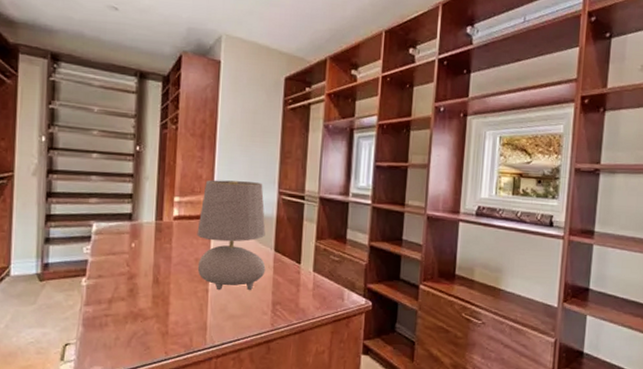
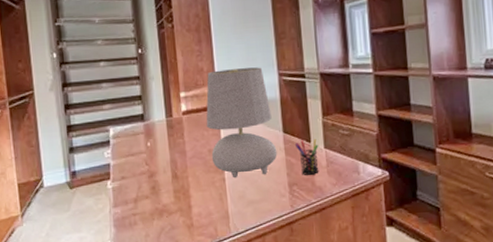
pen holder: none [284,261,308,296] -> present [294,139,319,175]

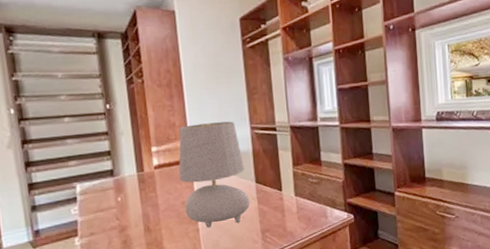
pen holder: present [294,139,319,175] -> none [266,188,290,222]

